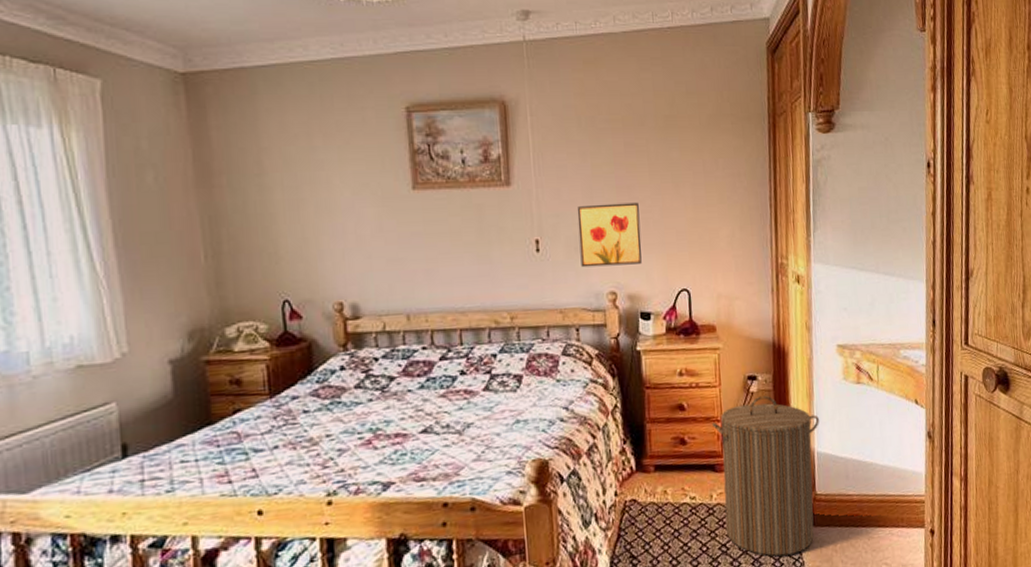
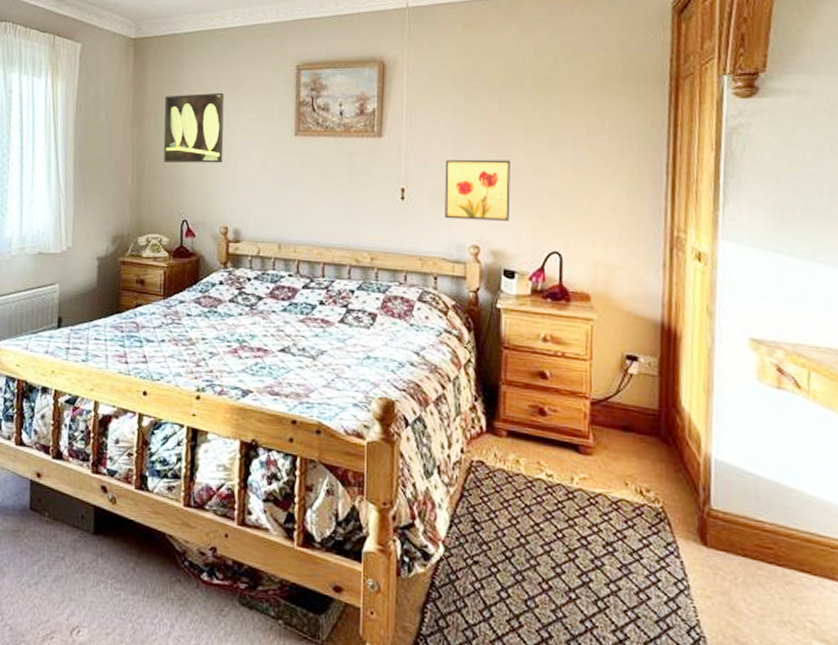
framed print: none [238,141,327,232] -> present [163,92,225,163]
laundry hamper: present [712,395,819,557] -> none [579,379,720,573]

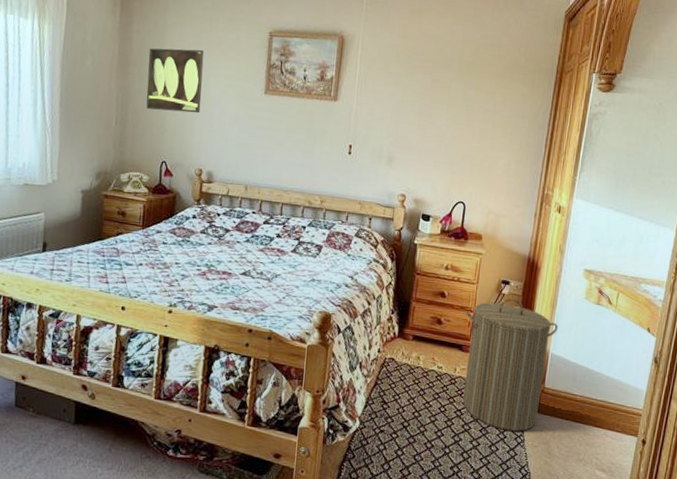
wall art: present [445,159,511,221] -> none [381,124,435,176]
laundry hamper: none [579,379,720,573] -> present [463,298,558,431]

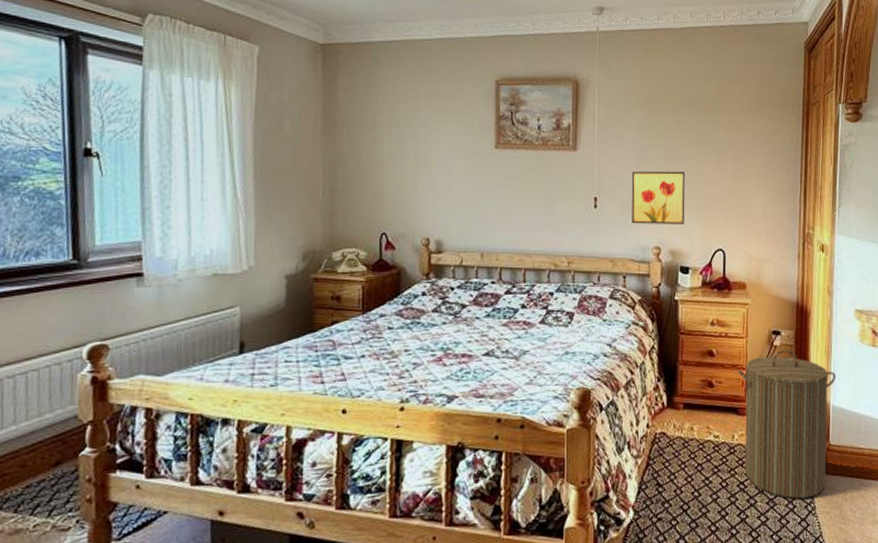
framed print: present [146,48,205,113] -> none [358,104,424,175]
wall art: none [381,124,435,176] -> present [631,171,685,224]

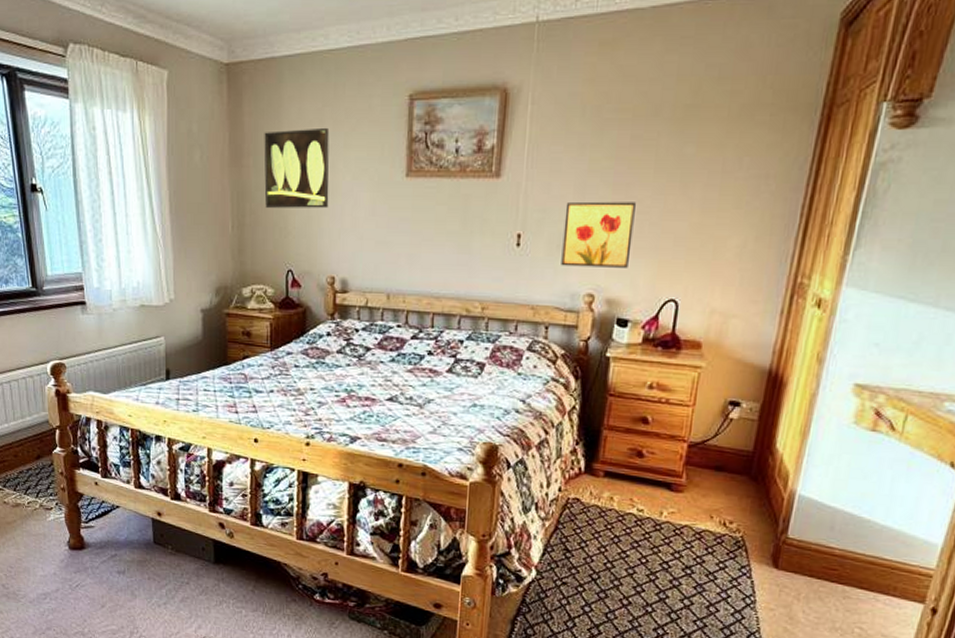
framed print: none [358,104,424,175] -> present [264,127,330,209]
laundry hamper: present [738,349,836,499] -> none [671,423,810,590]

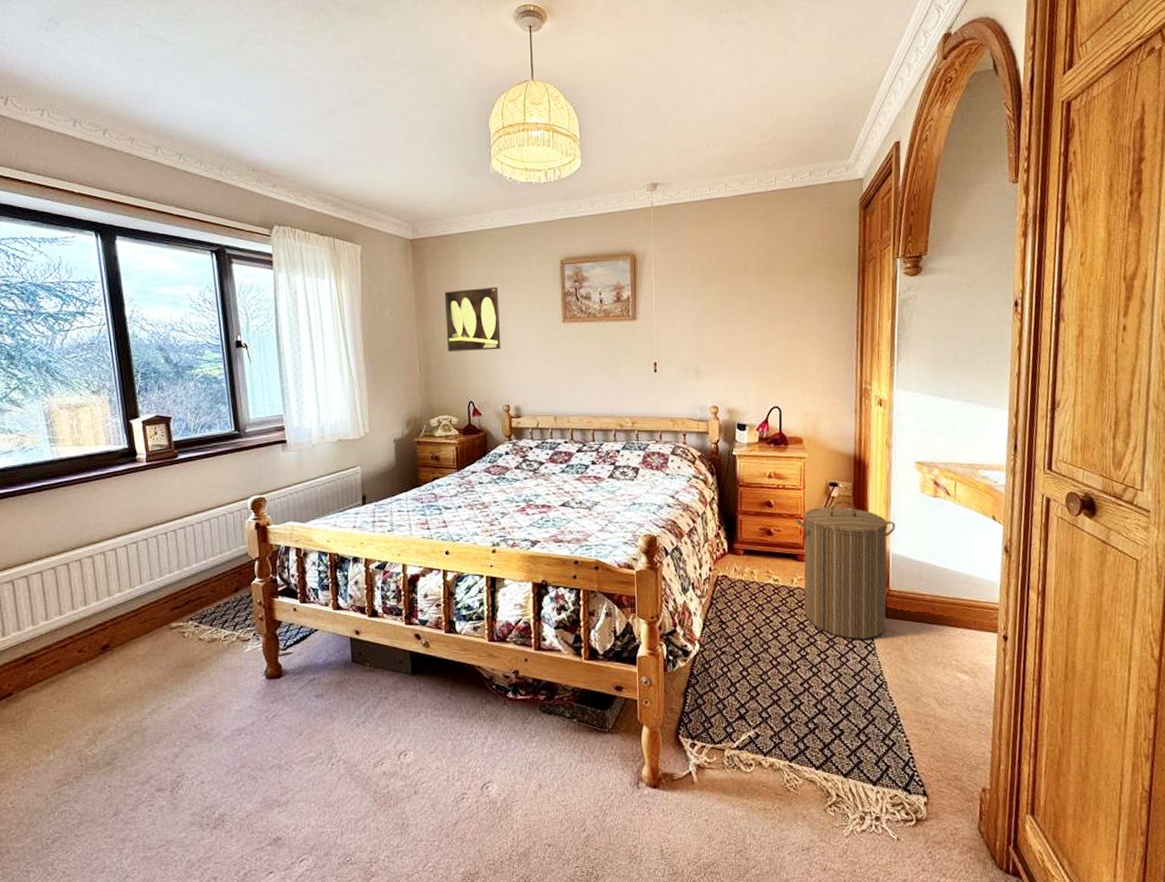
wall art: present [561,201,636,268] -> none [688,334,741,386]
laundry hamper: none [671,423,810,590] -> present [796,500,895,639]

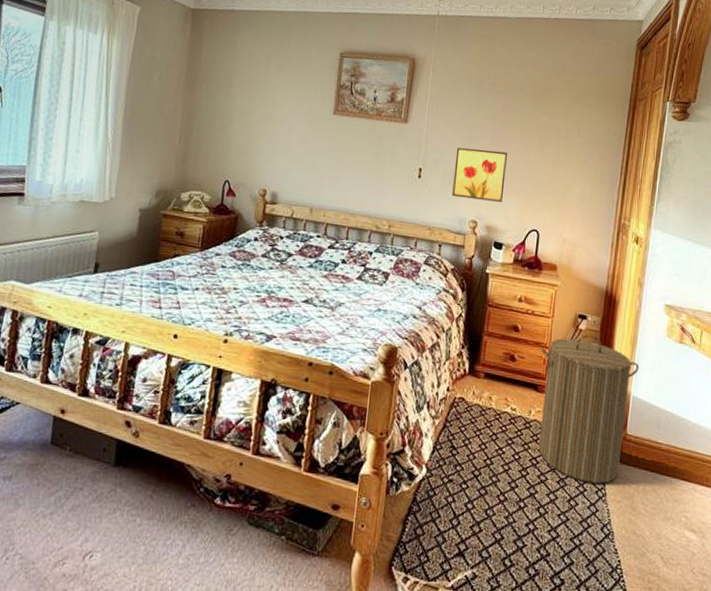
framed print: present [444,286,501,351] -> none [212,65,274,132]
wall art: none [688,334,741,386] -> present [452,148,507,202]

